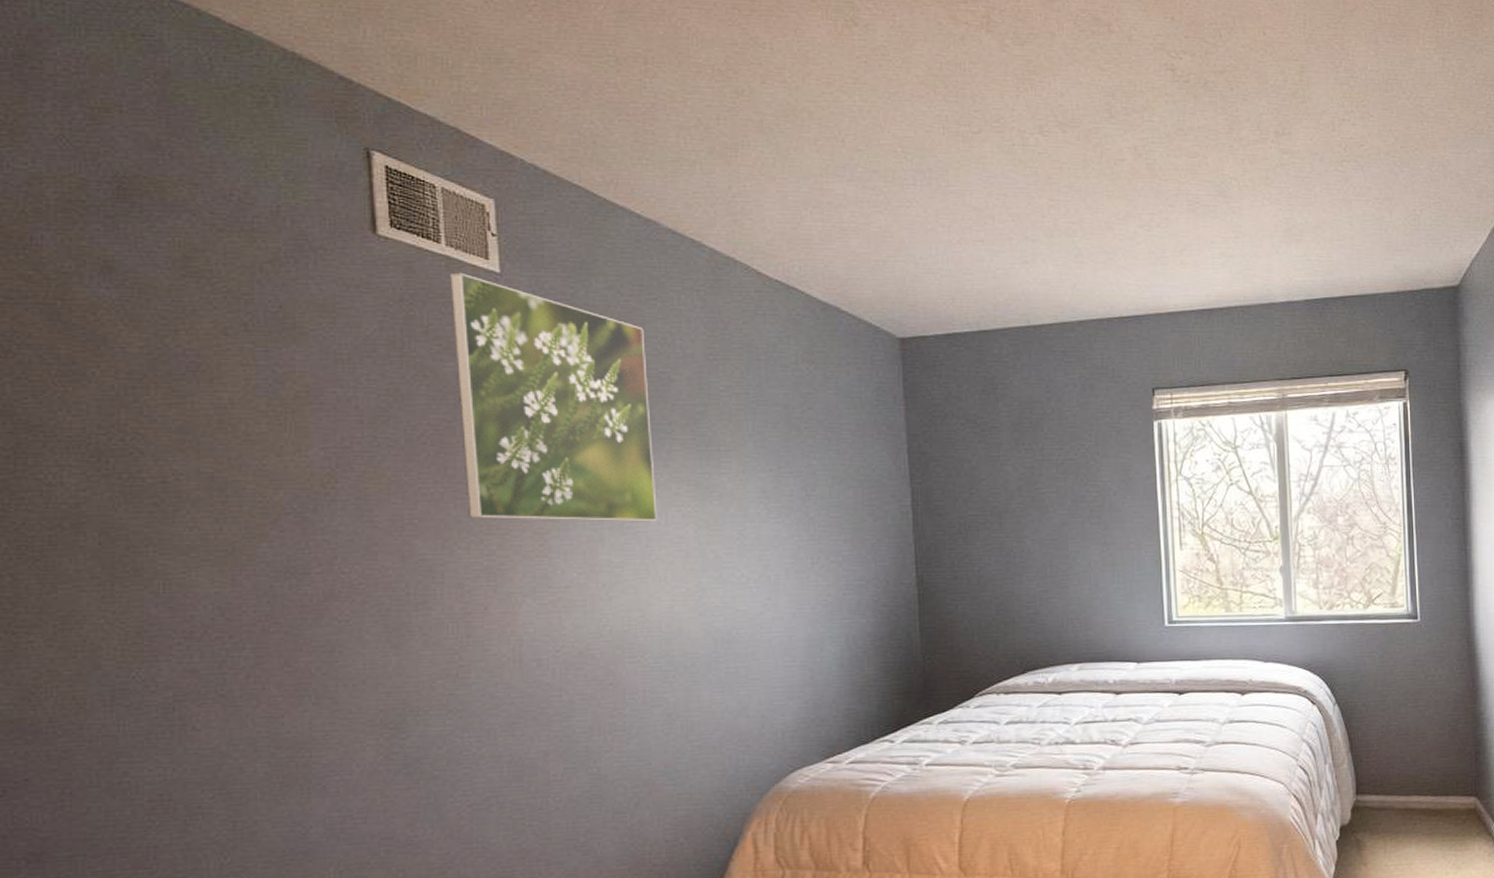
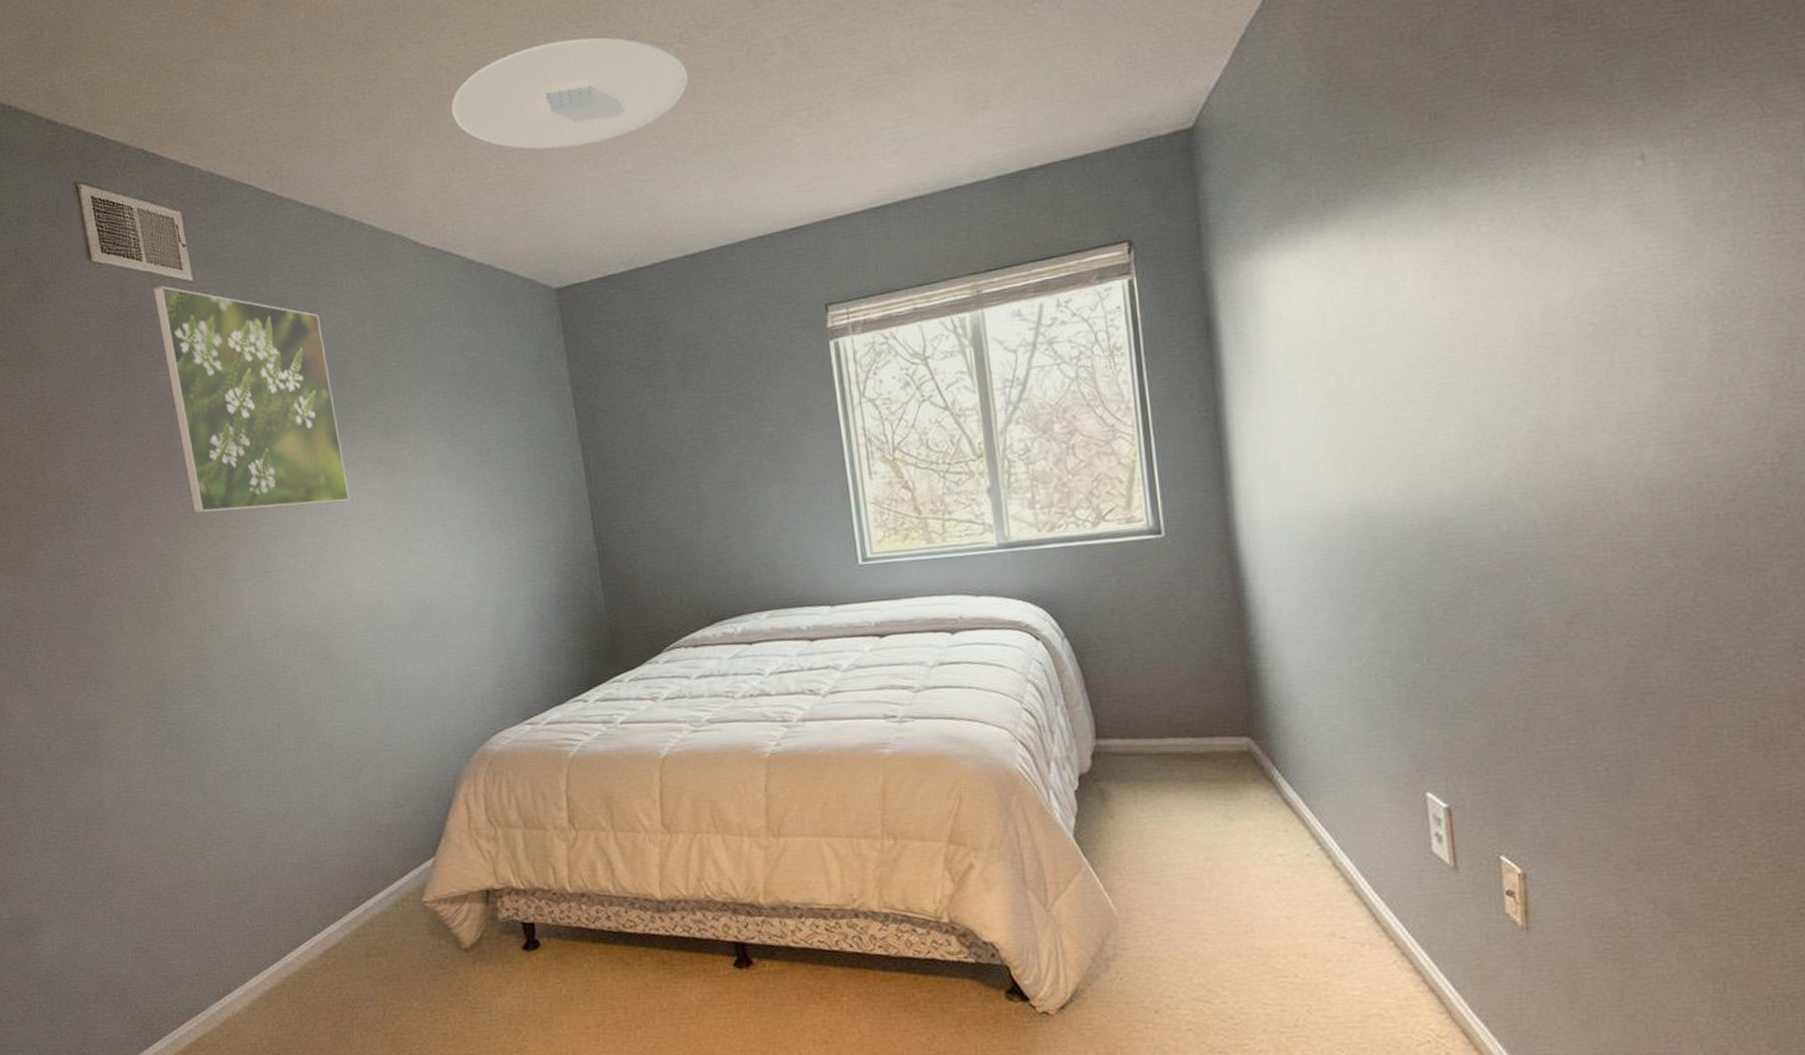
ceiling light: none [811,109,1045,210] -> present [451,37,688,150]

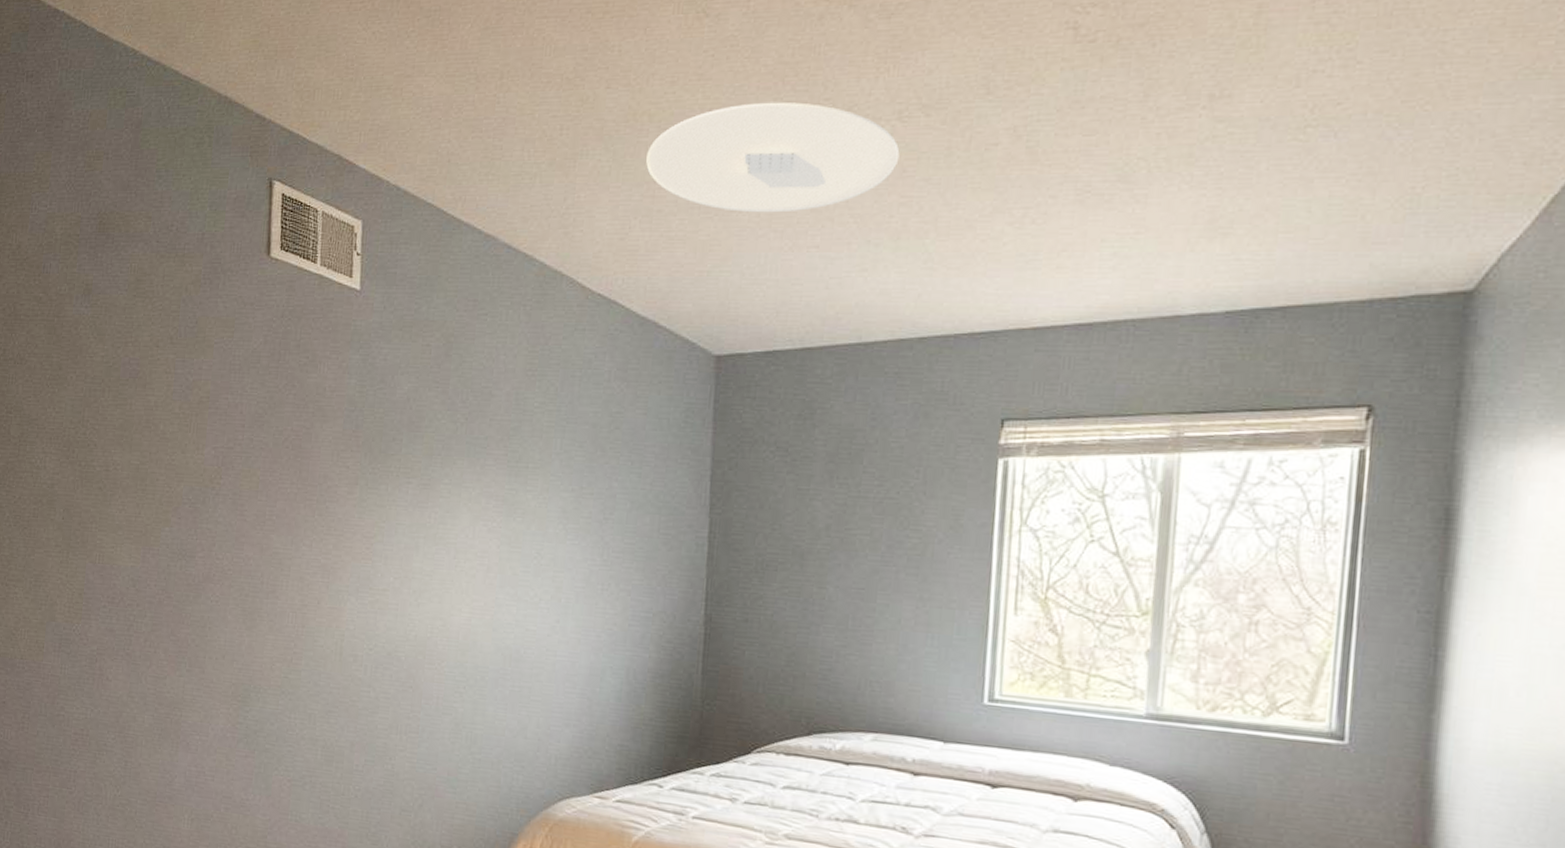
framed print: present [153,285,350,514] -> none [314,290,473,535]

